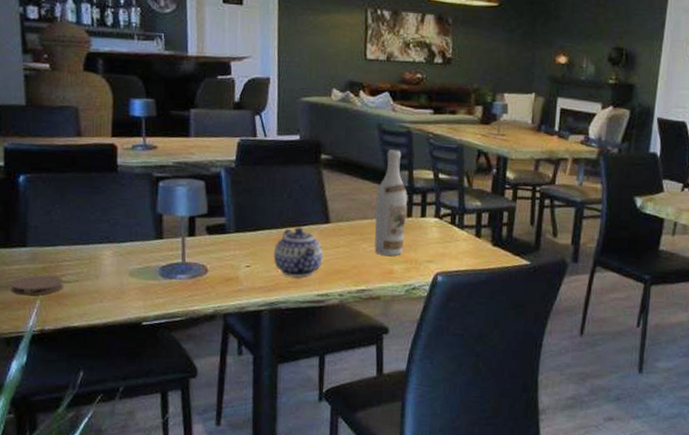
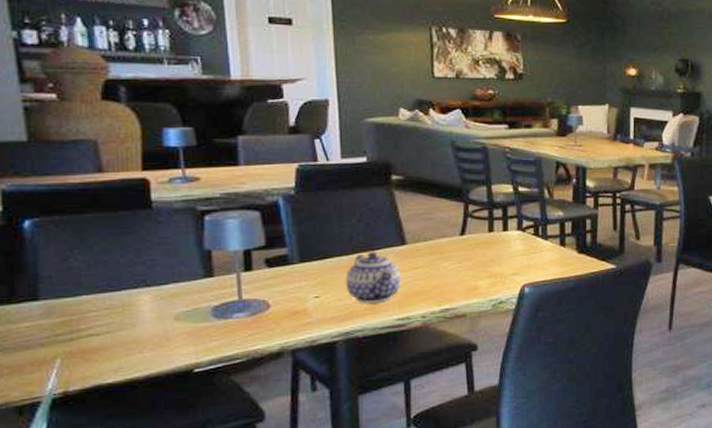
coaster: present [11,275,64,296] -> none [20,330,91,356]
wine bottle: present [374,149,407,256] -> none [454,166,488,272]

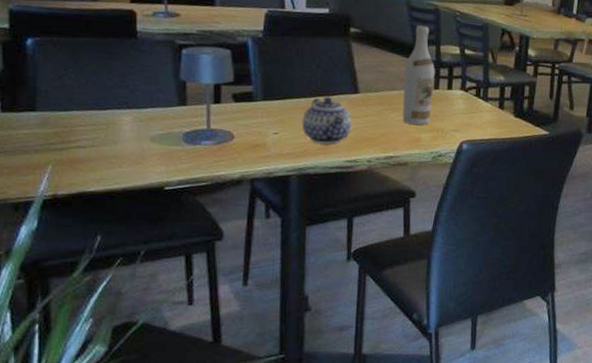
wine bottle: none [454,166,488,272] -> present [402,25,435,125]

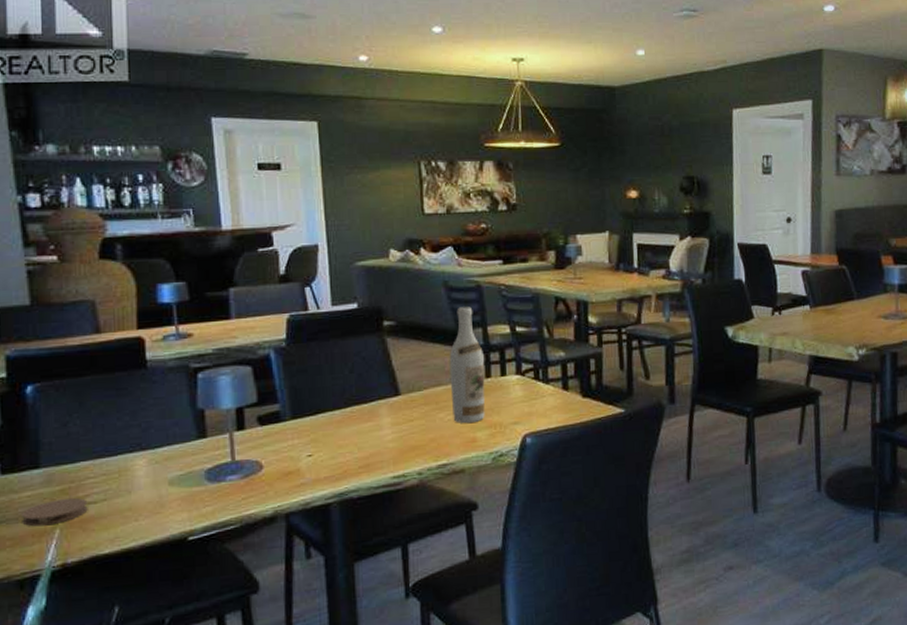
coaster: none [18,140,78,161] -> present [22,498,88,527]
teapot: present [302,97,352,145] -> none [338,404,396,461]

